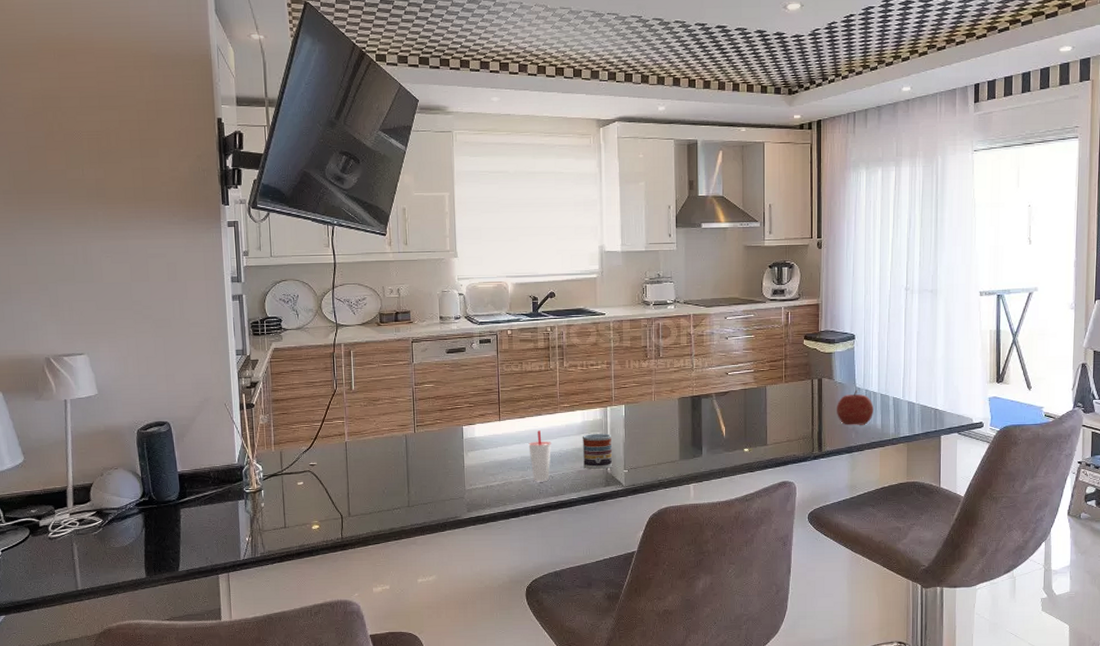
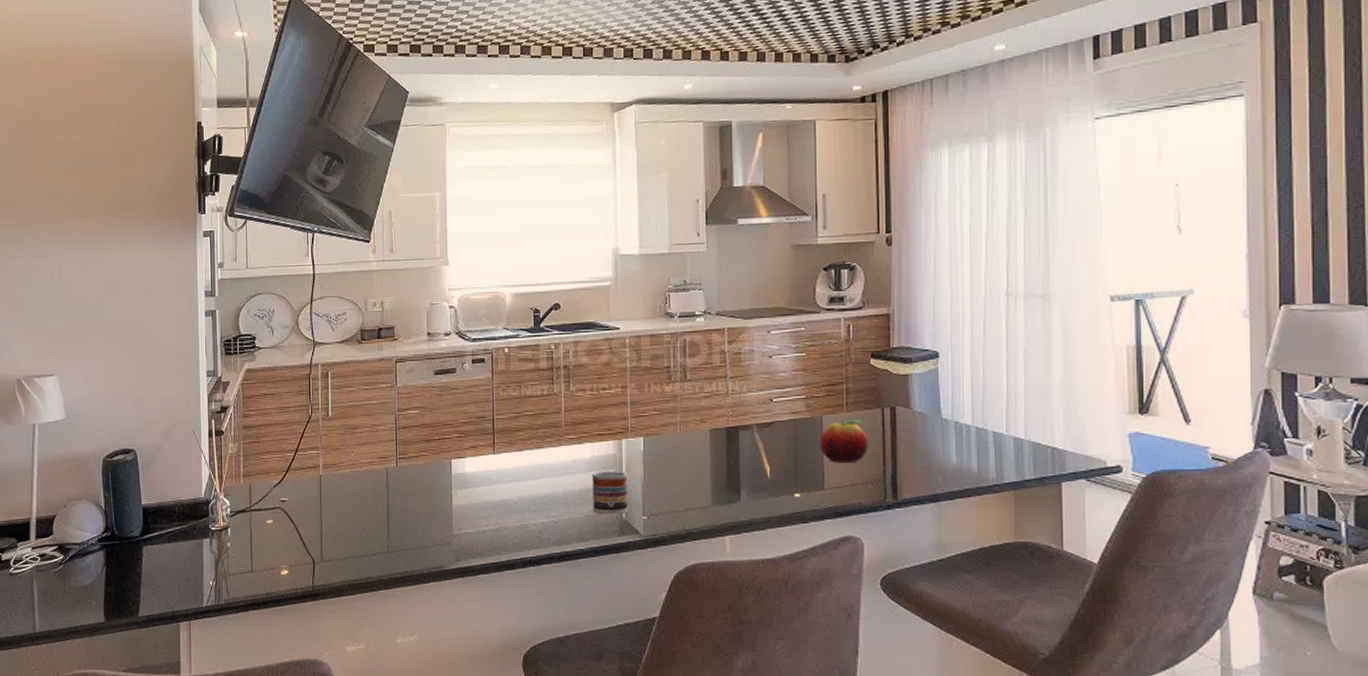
cup: present [528,430,551,482] -> none [527,466,554,528]
fruit: none [764,388,801,423] -> present [819,418,869,463]
fruit: present [837,390,873,425] -> none [916,422,966,467]

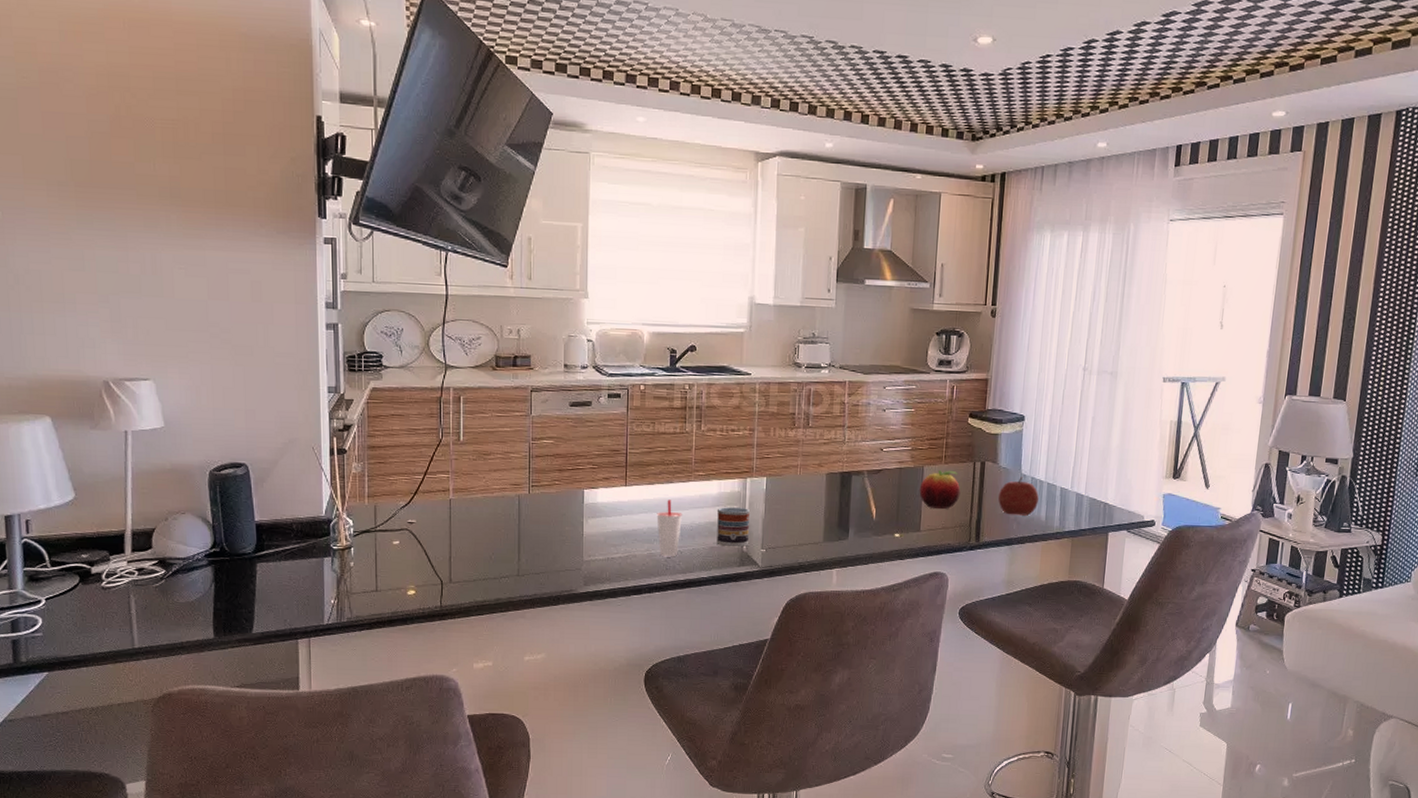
cup: none [527,466,554,528] -> present [657,500,682,557]
fruit: none [916,422,966,467] -> present [998,477,1039,516]

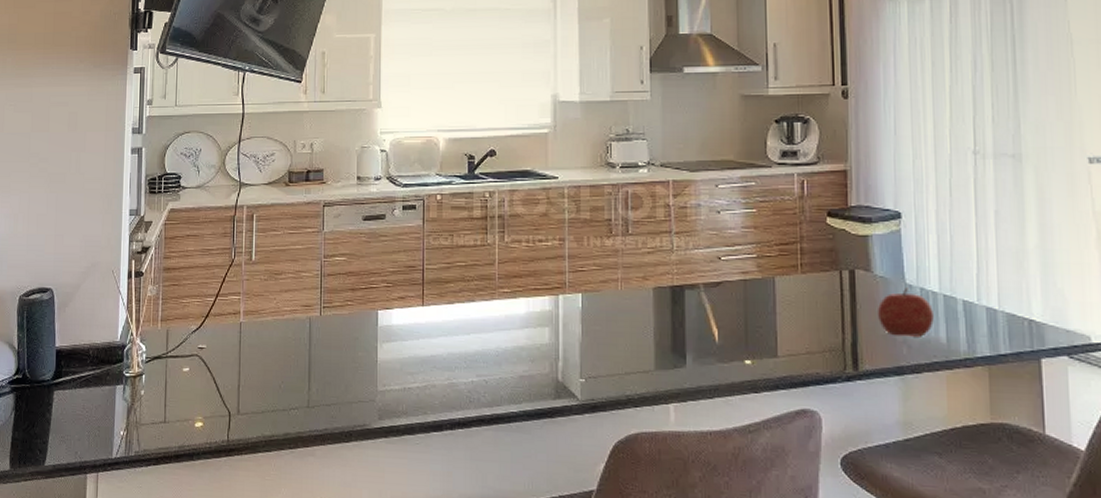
cup: present [657,500,682,557] -> none [457,321,486,388]
cup: present [717,507,750,548] -> none [527,329,565,377]
fruit: present [919,470,961,509] -> none [772,281,826,329]

